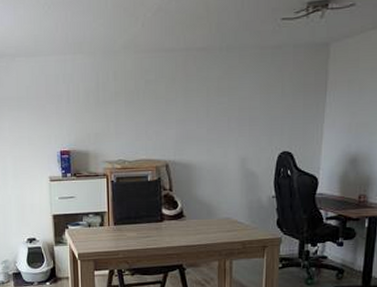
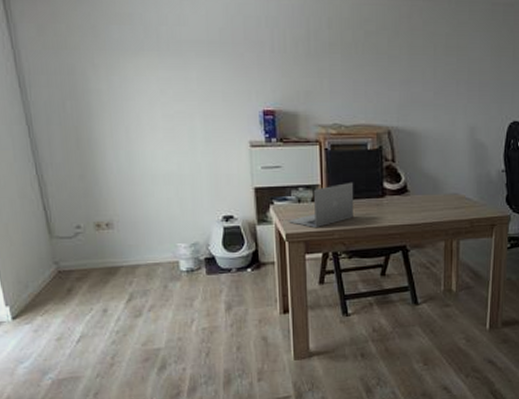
laptop: none [80,209,135,248] -> present [288,182,353,227]

